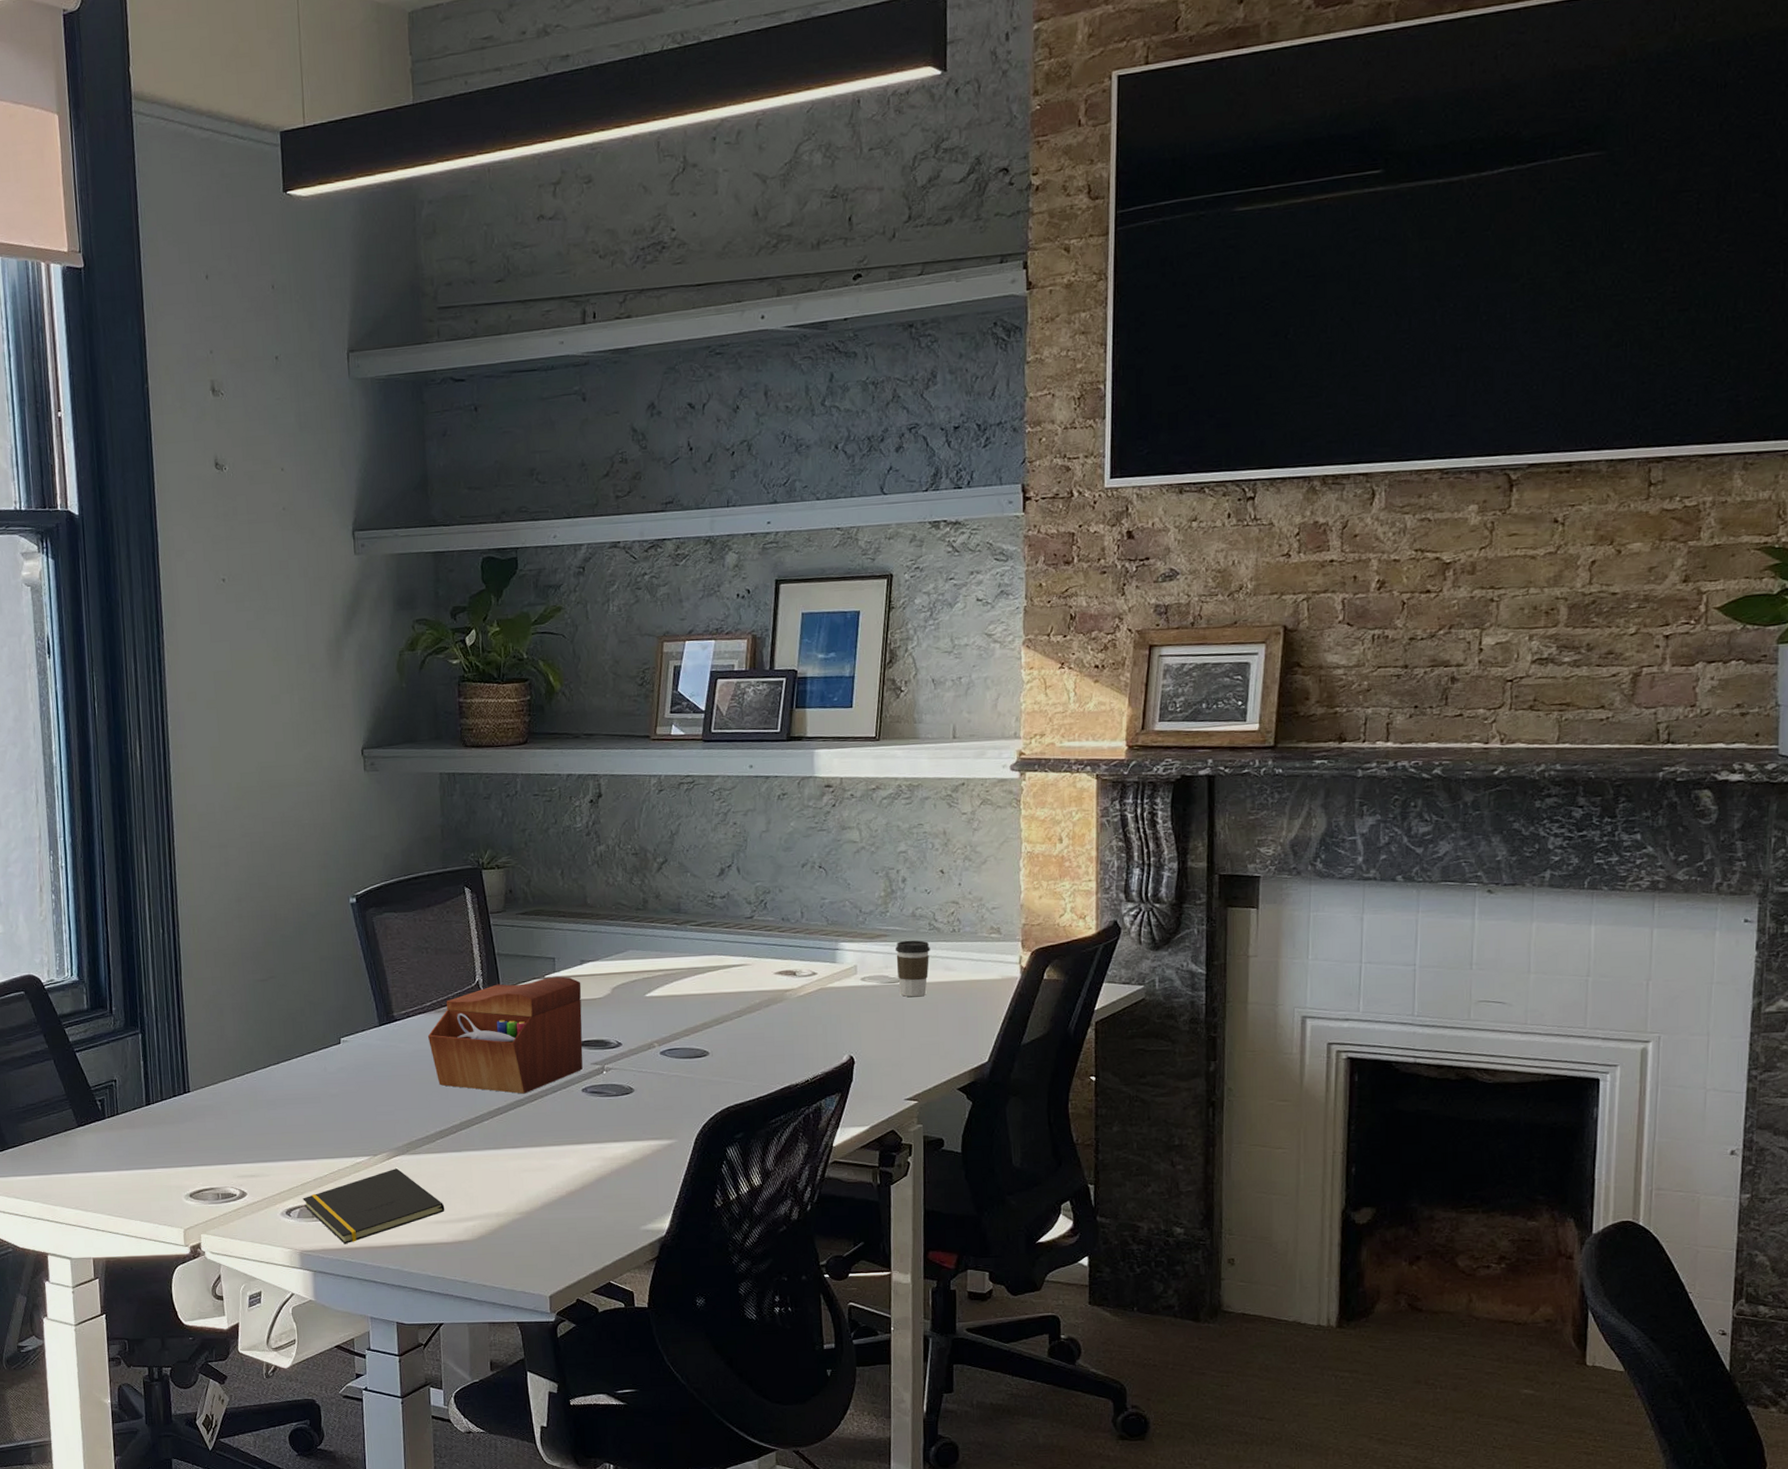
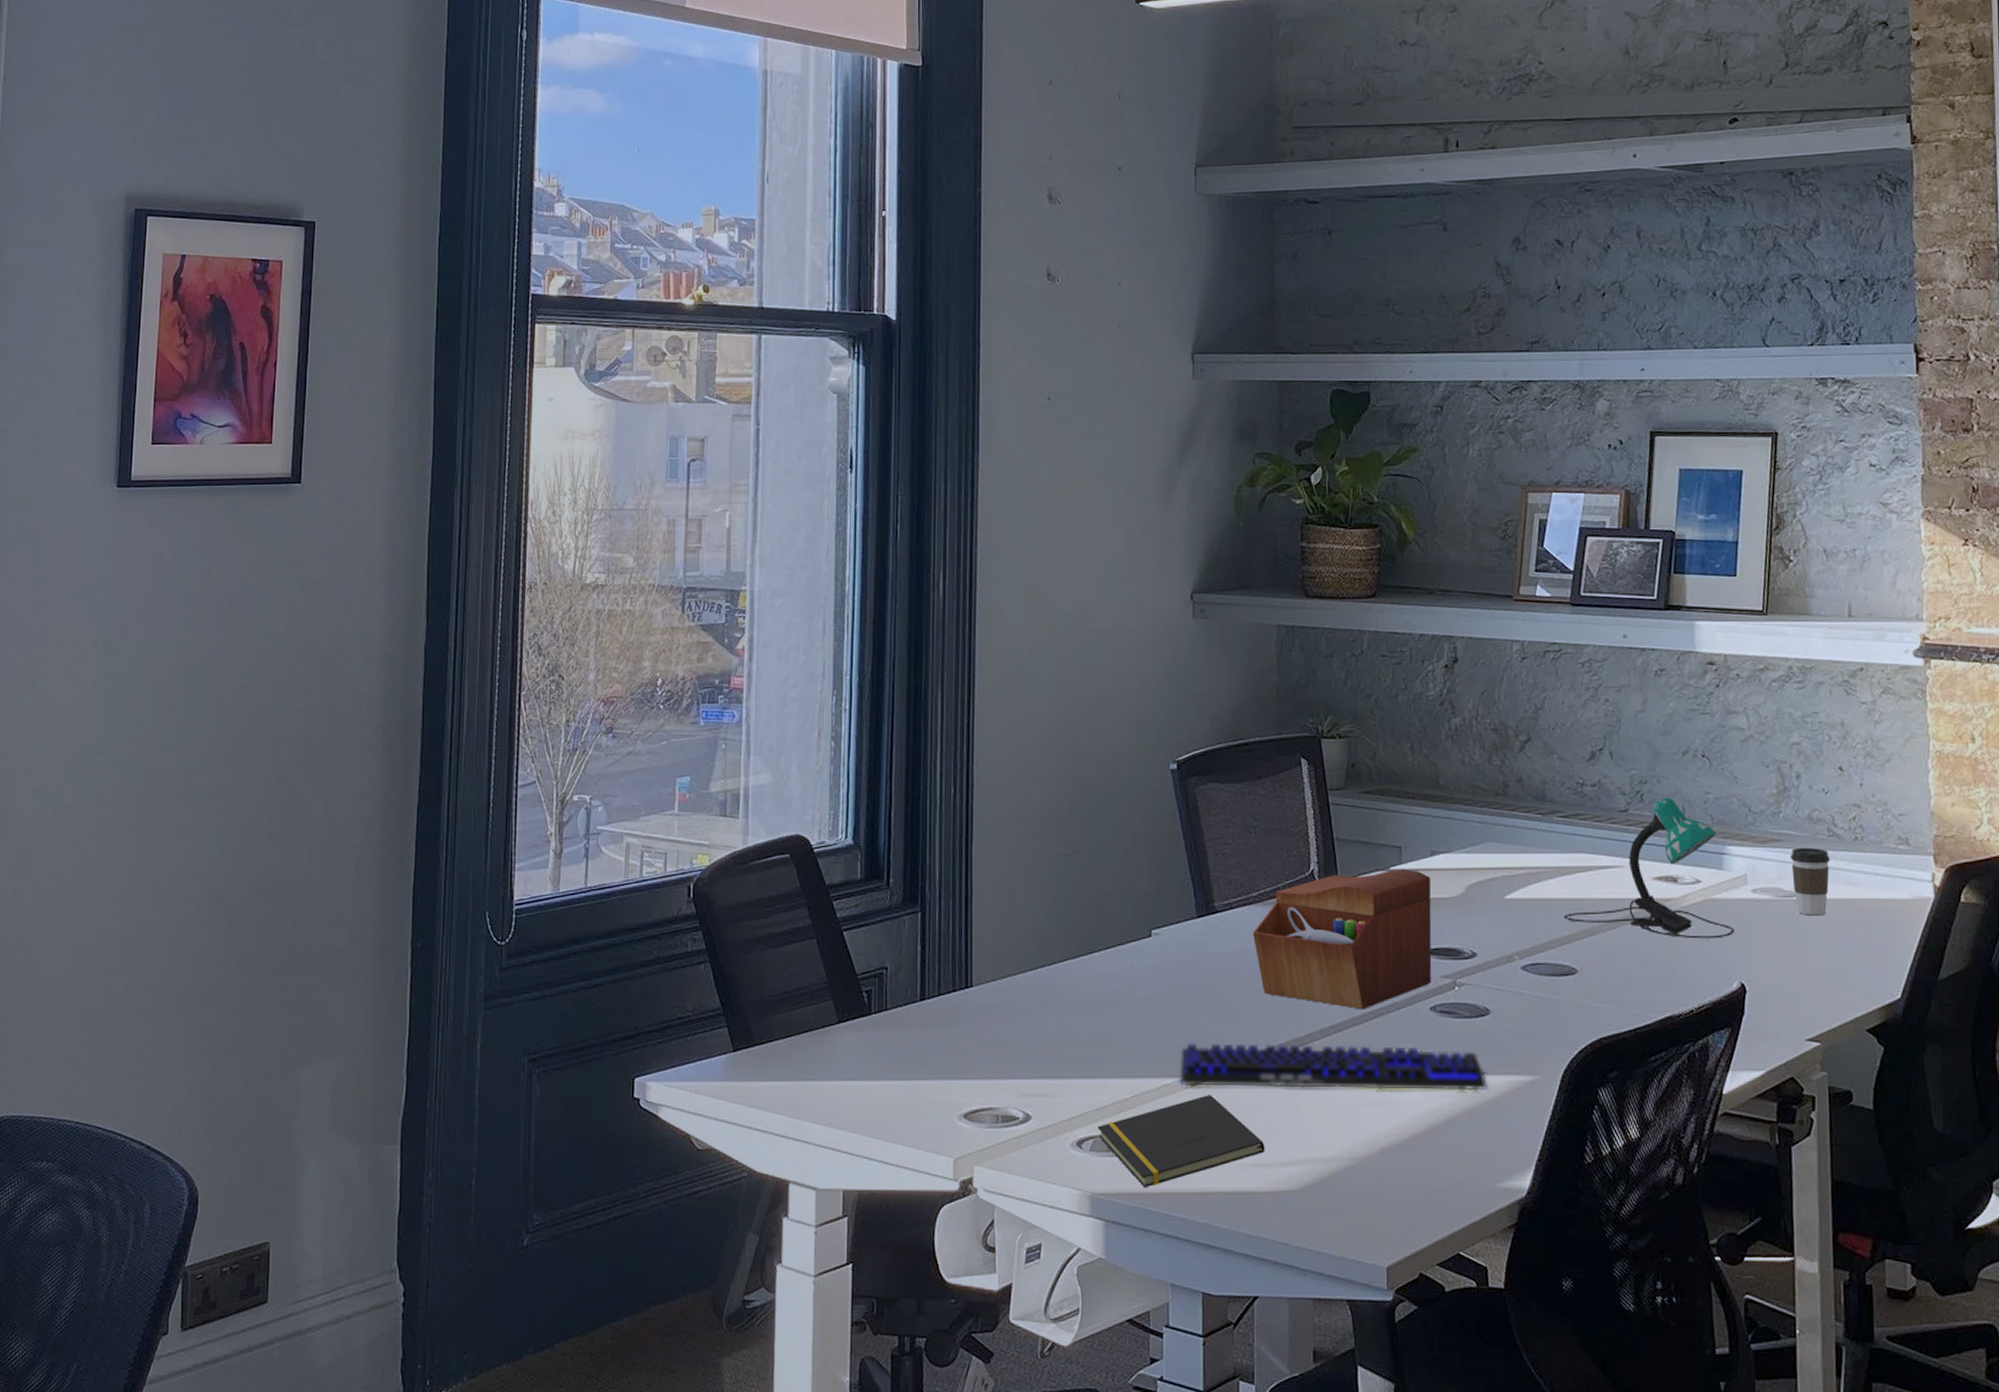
keyboard: none [370,1121,633,1163] -> present [1180,1043,1488,1091]
desk lamp: none [696,904,846,1022] -> present [1563,797,1735,939]

